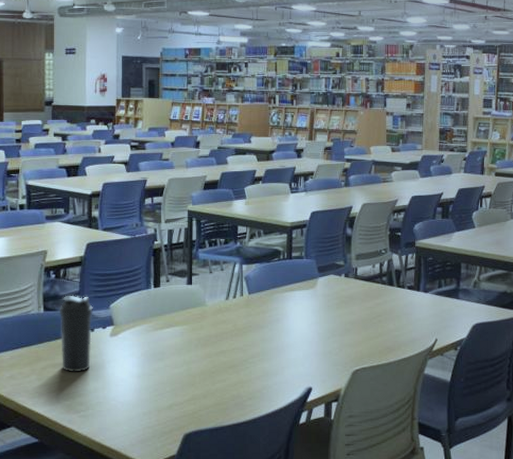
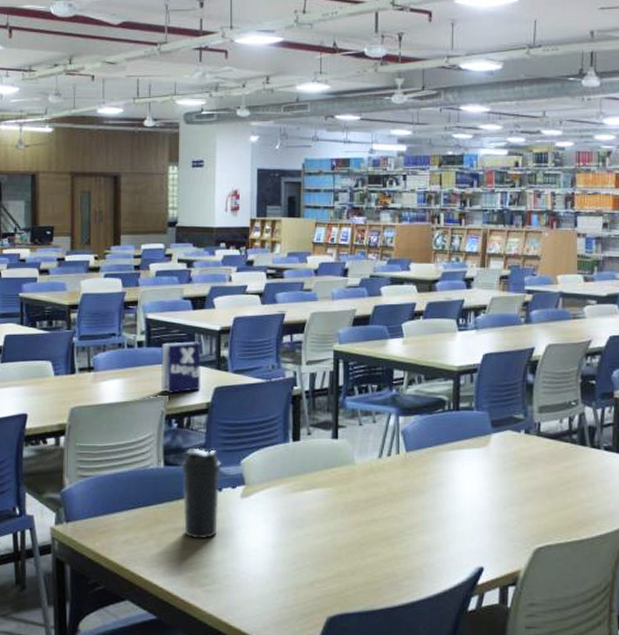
book: none [40,204,75,249] -> present [160,341,201,393]

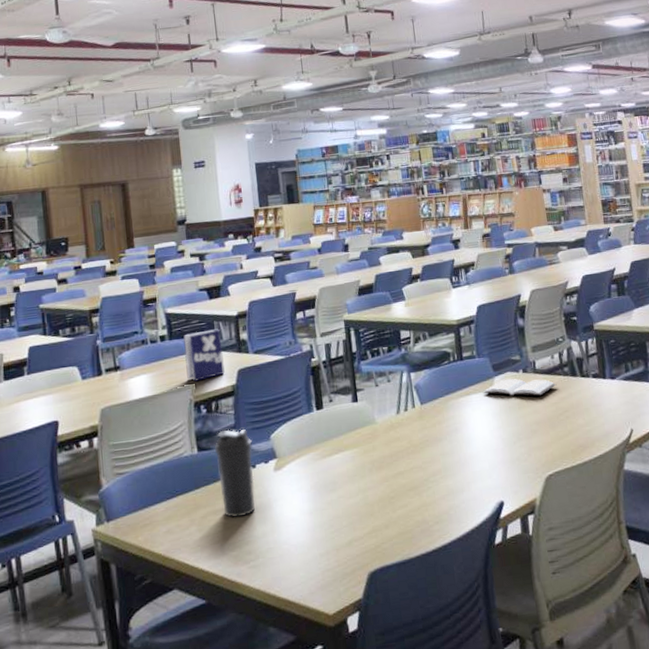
book: none [477,437,562,461] -> present [483,378,557,396]

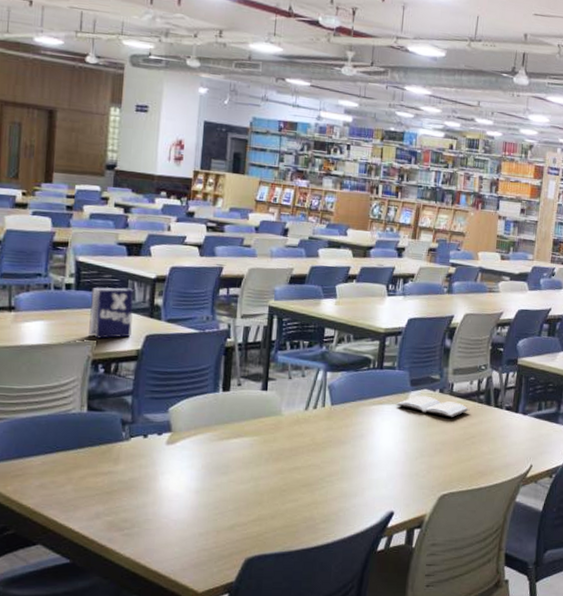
water bottle: present [215,429,255,519] -> none [105,394,148,484]

